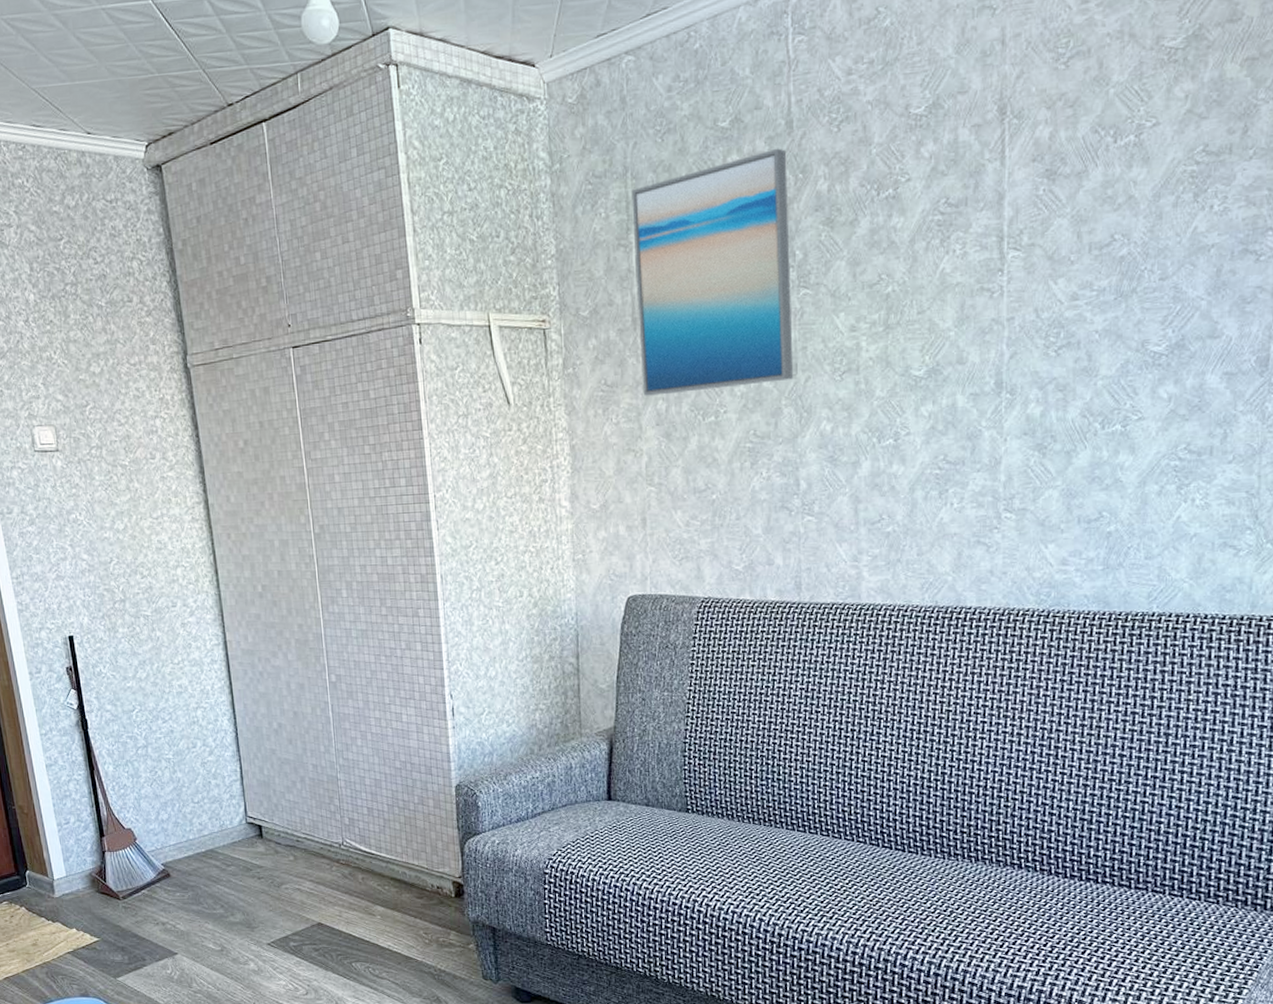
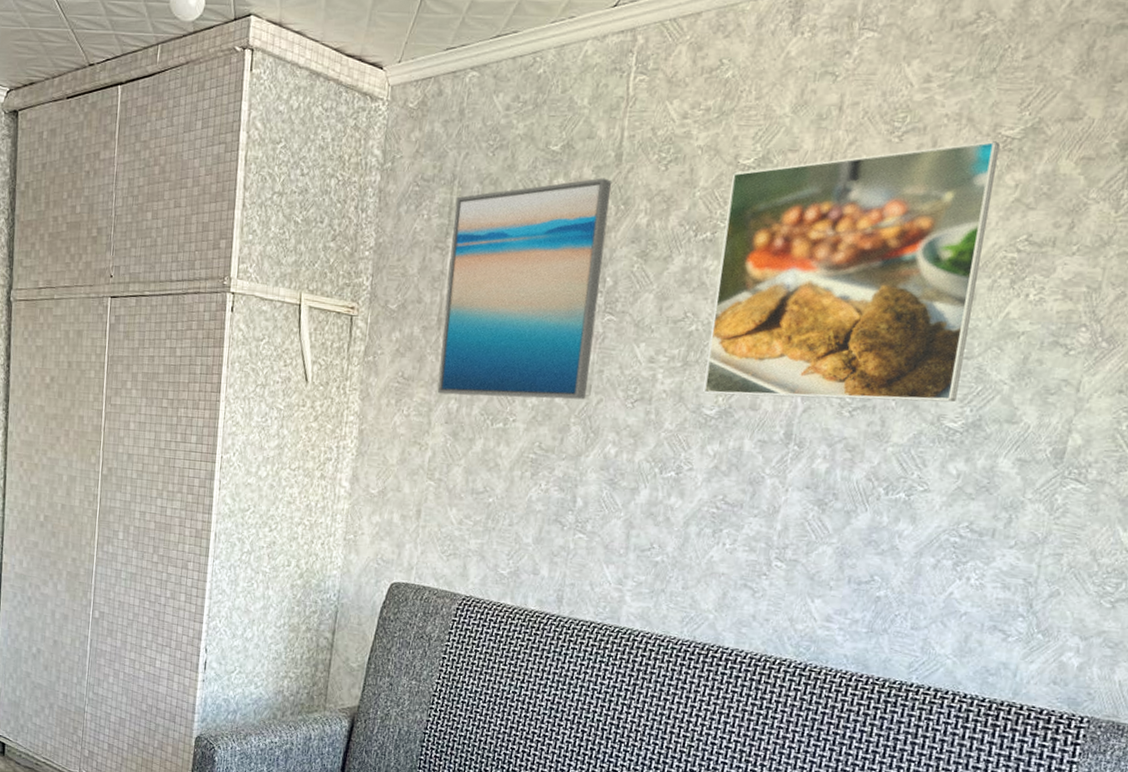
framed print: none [905,54,1166,356] -> present [703,141,1001,402]

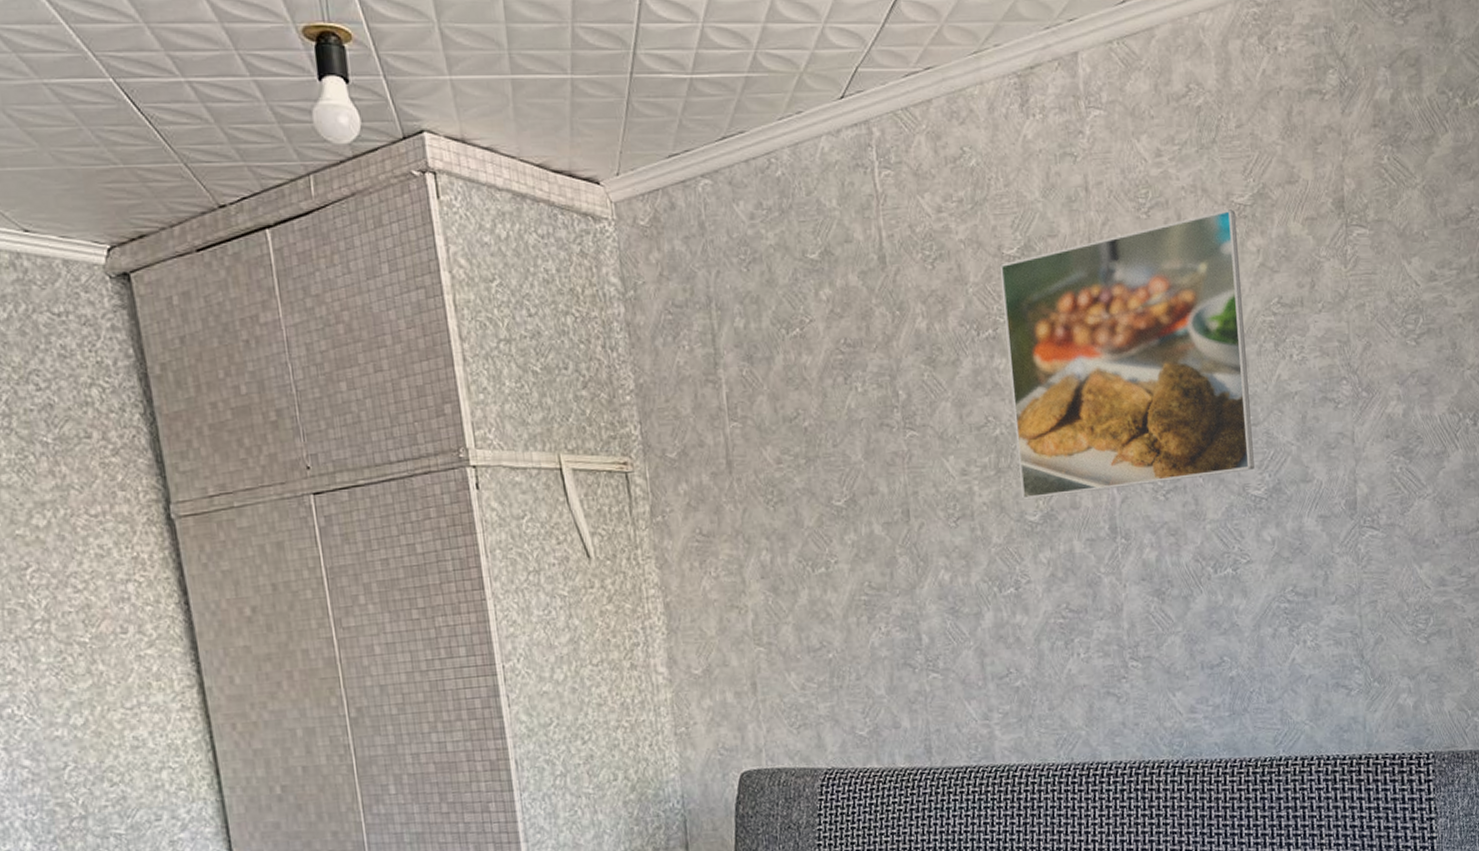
wall art: present [437,178,611,400] -> none [717,283,907,546]

